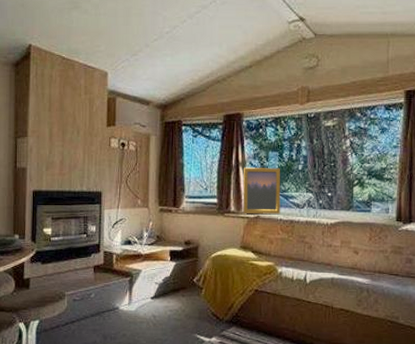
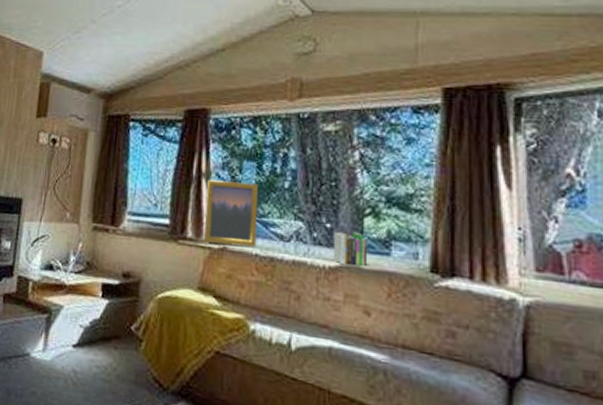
books: none [333,197,356,221] -> present [333,231,368,266]

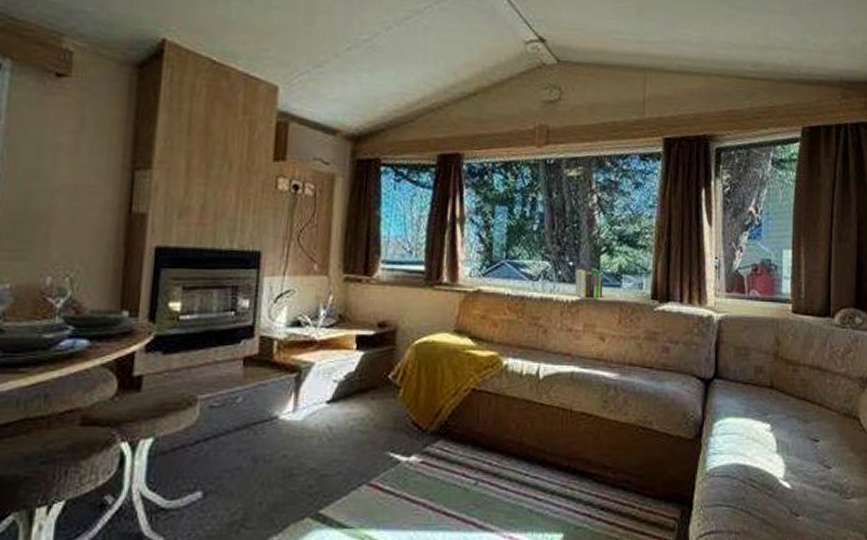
picture frame: present [204,180,259,248] -> none [459,225,510,289]

